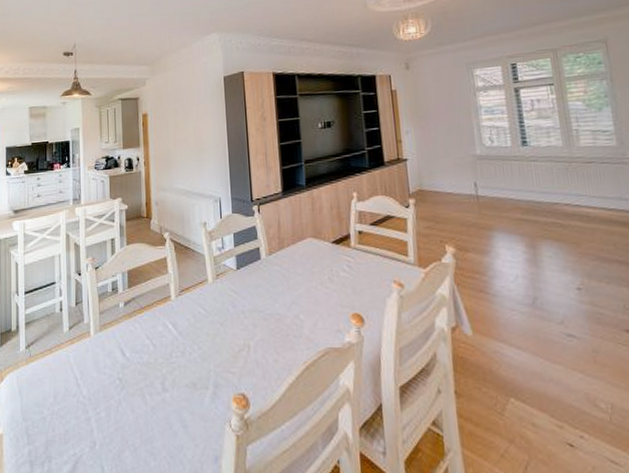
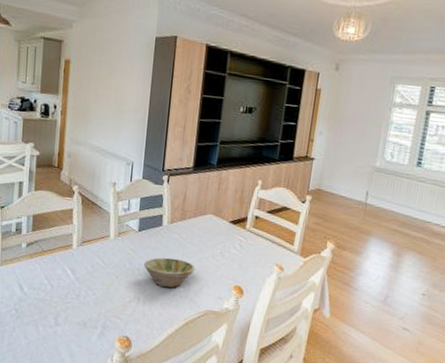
bowl: none [248,293,305,329] -> present [144,257,196,288]

